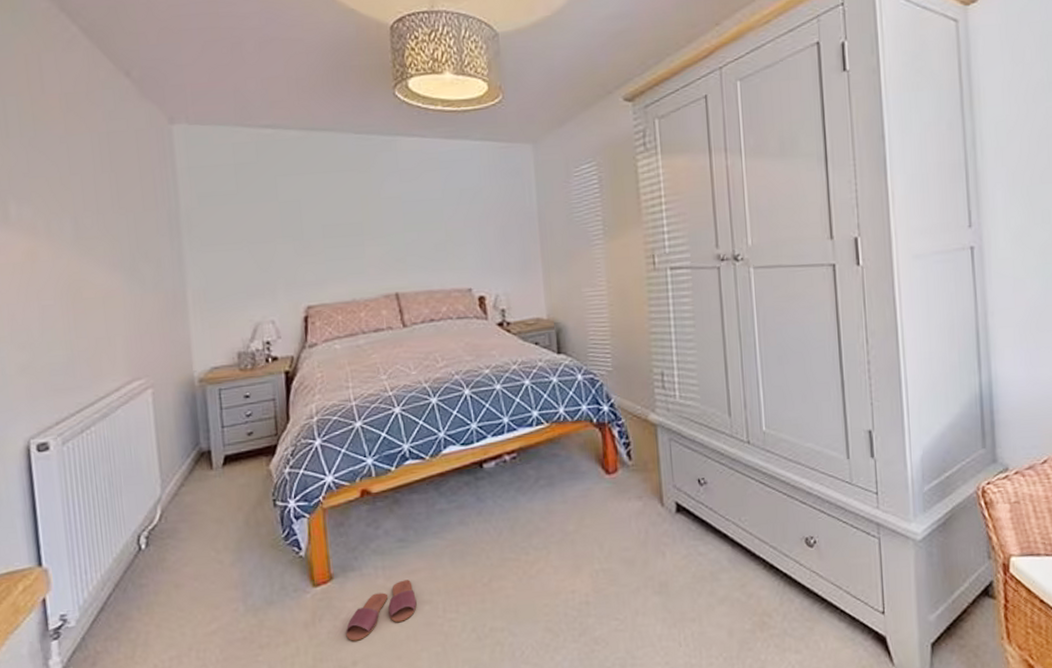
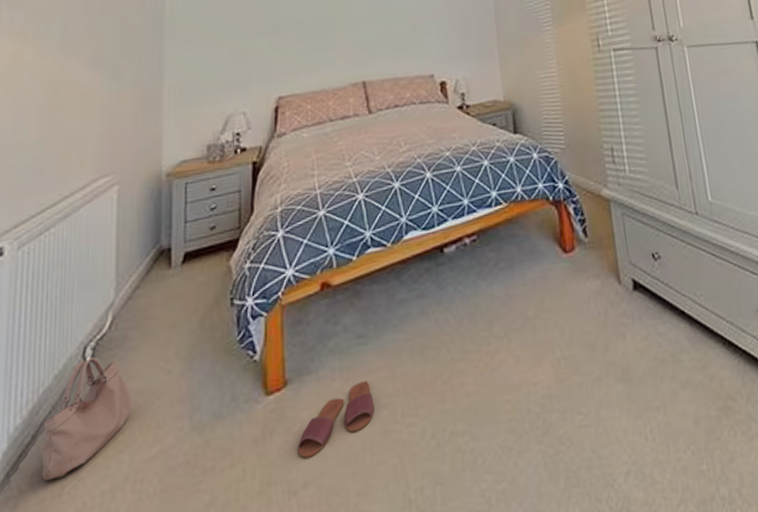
handbag: none [110,545,189,646] -> present [41,357,132,482]

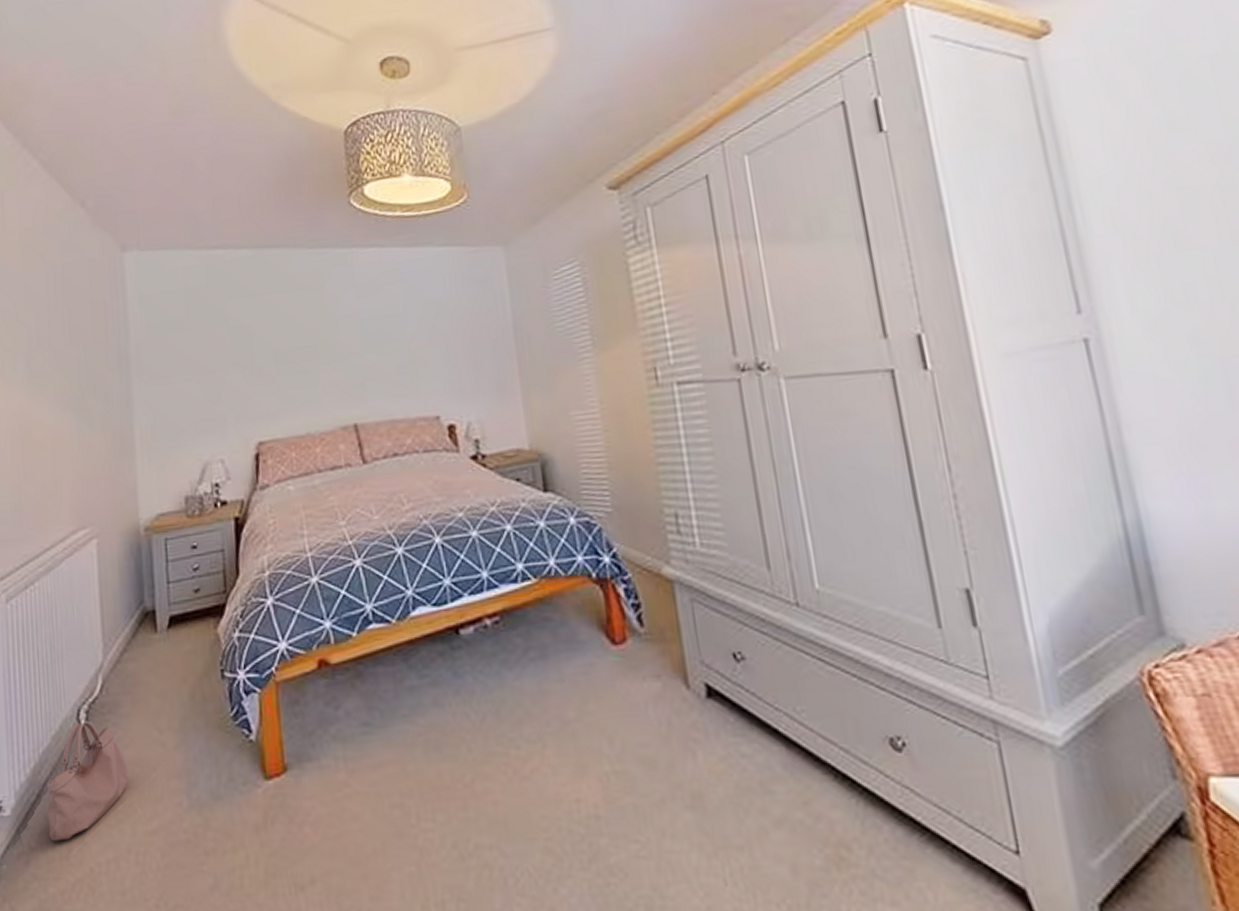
slippers: present [297,381,374,458] -> none [302,775,385,852]

